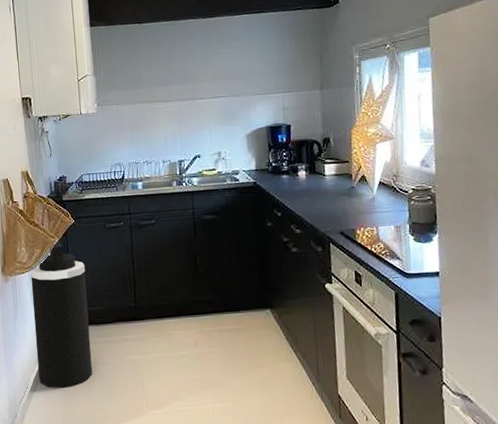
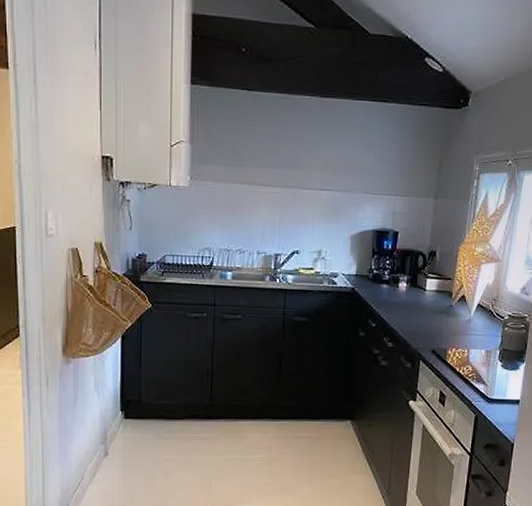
trash can: present [30,240,93,388] -> none [96,324,160,482]

